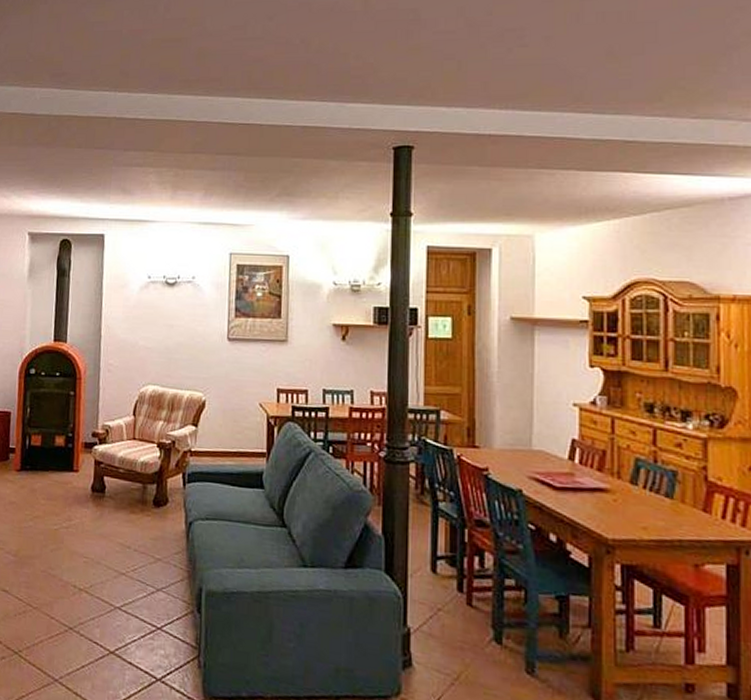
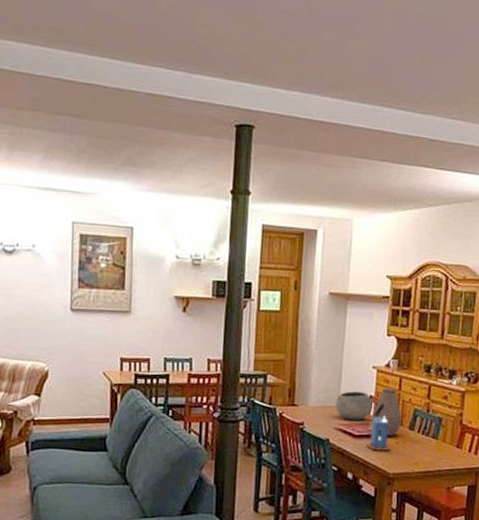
bowl: none [528,432,578,469] -> present [335,391,373,420]
candle: none [571,464,608,510] -> present [366,416,392,451]
vase: none [578,430,618,492] -> present [372,388,402,437]

